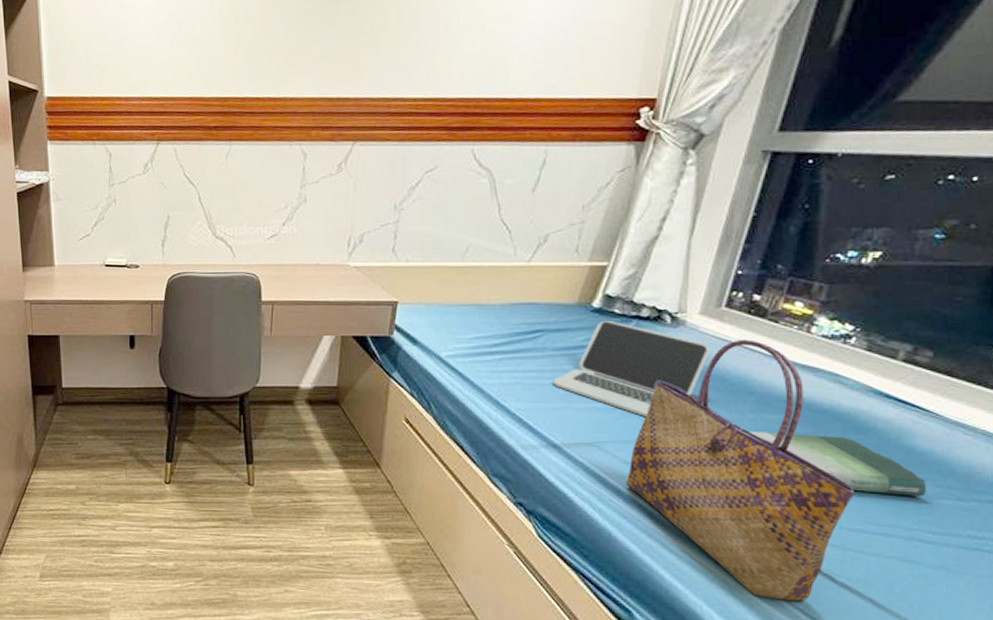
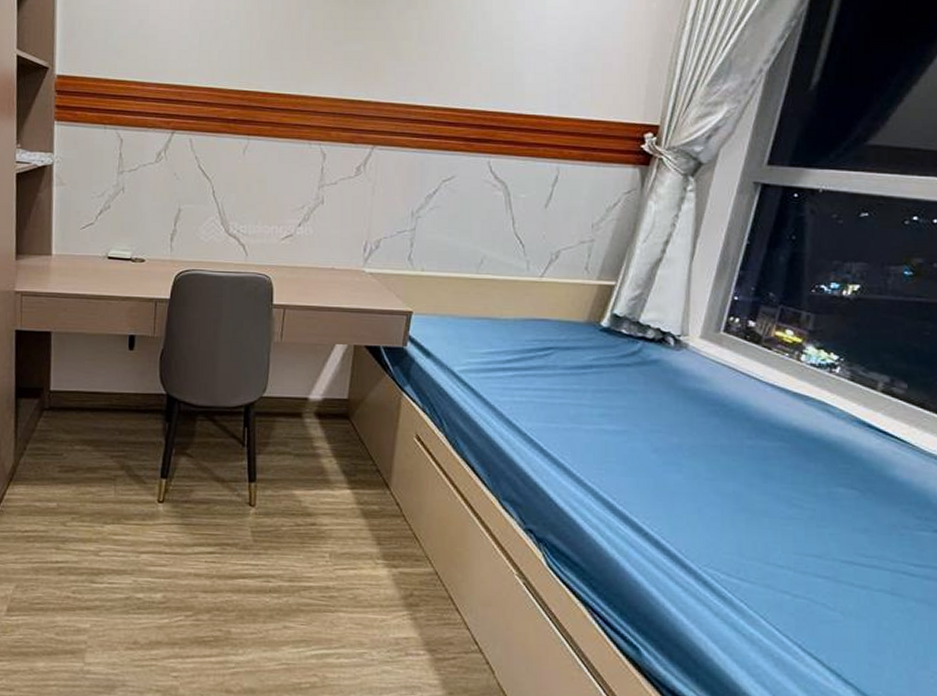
laptop: present [553,320,710,416] -> none [563,340,710,440]
tote bag: present [625,339,855,602] -> none [632,365,845,637]
book: present [748,432,927,497] -> none [747,458,908,528]

